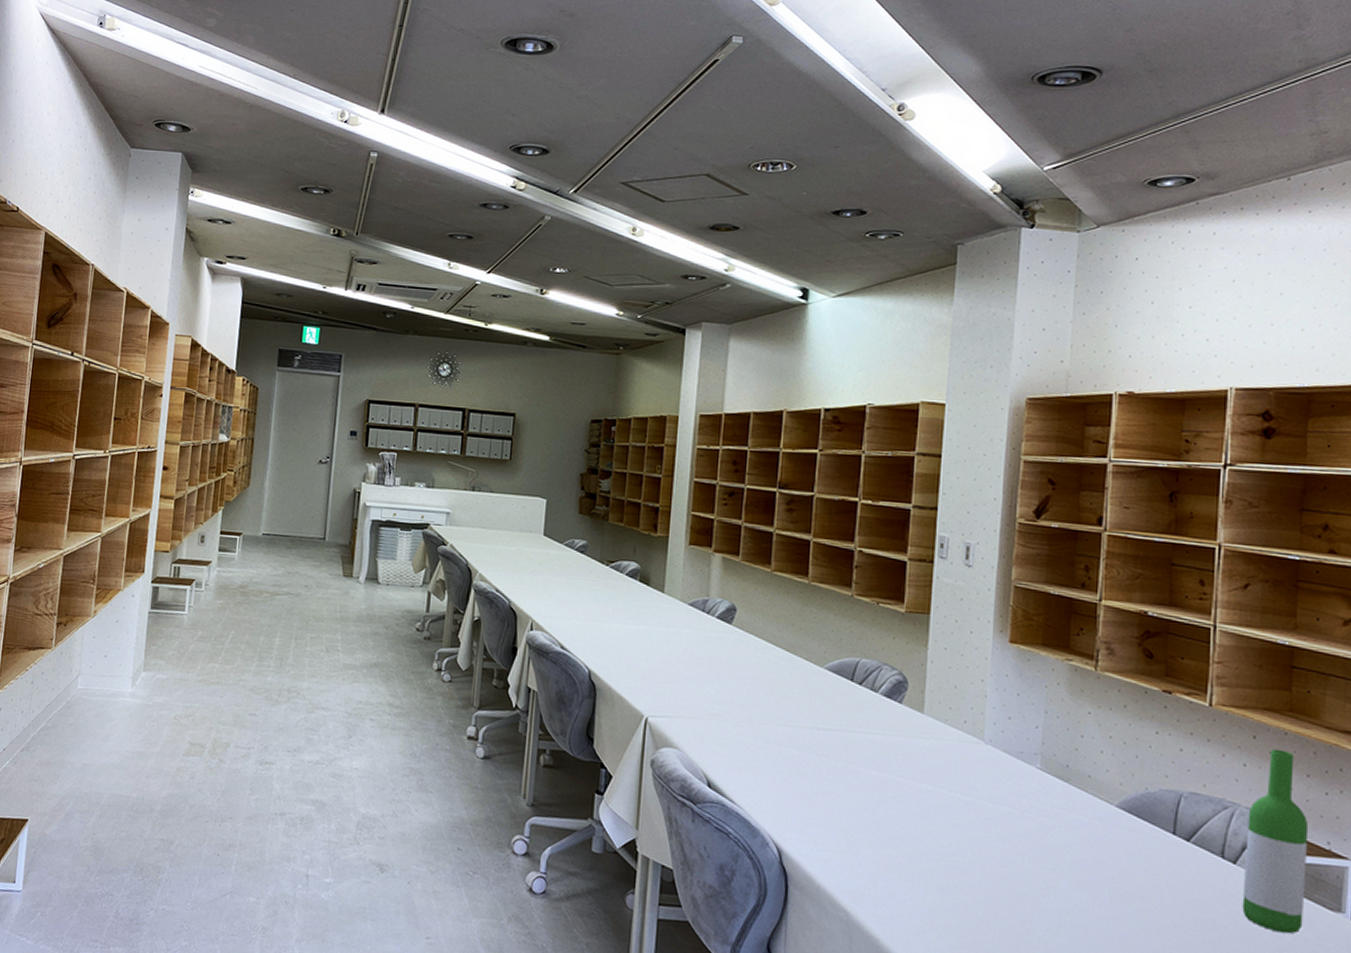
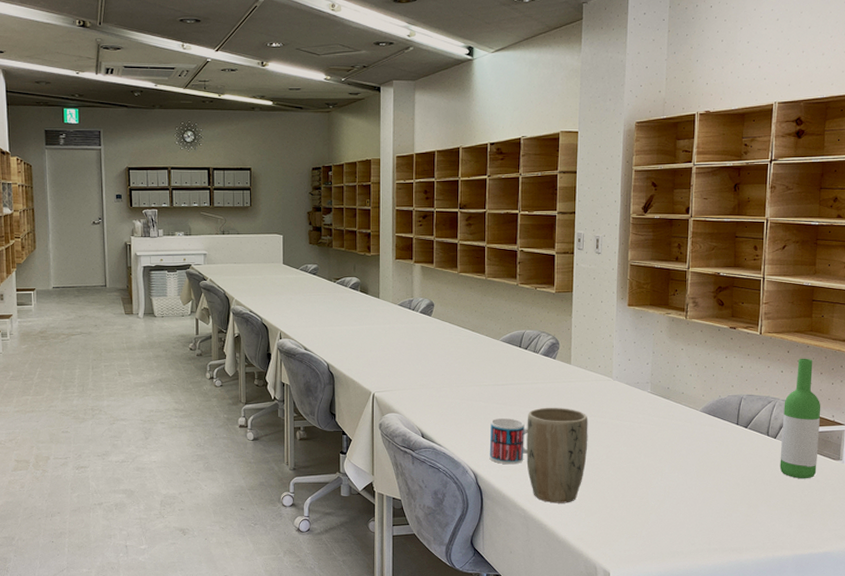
mug: none [800,774,858,844] -> present [489,417,528,465]
plant pot: none [853,769,947,913] -> present [526,407,588,503]

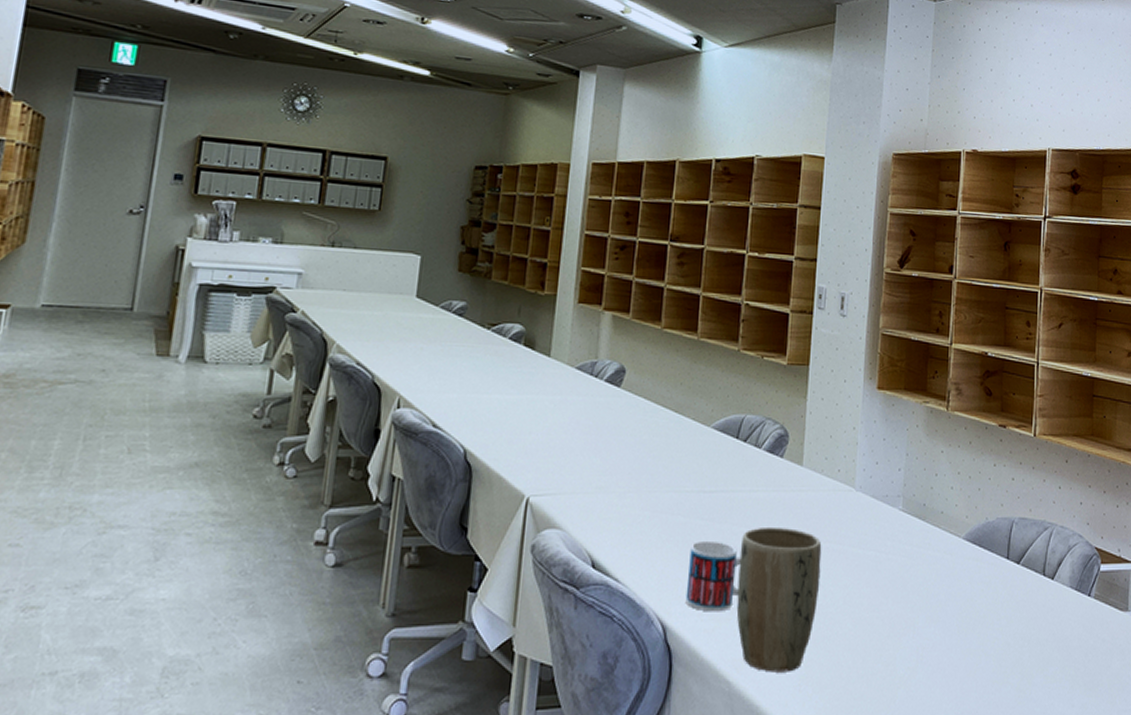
wine bottle: present [779,358,821,479] -> none [1058,470,1105,638]

